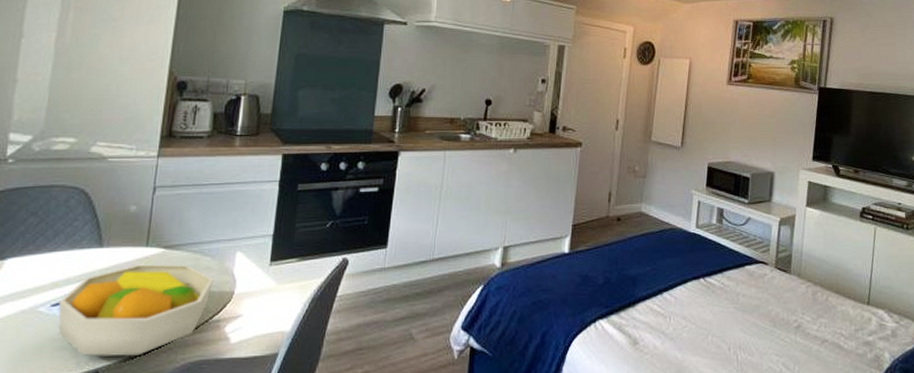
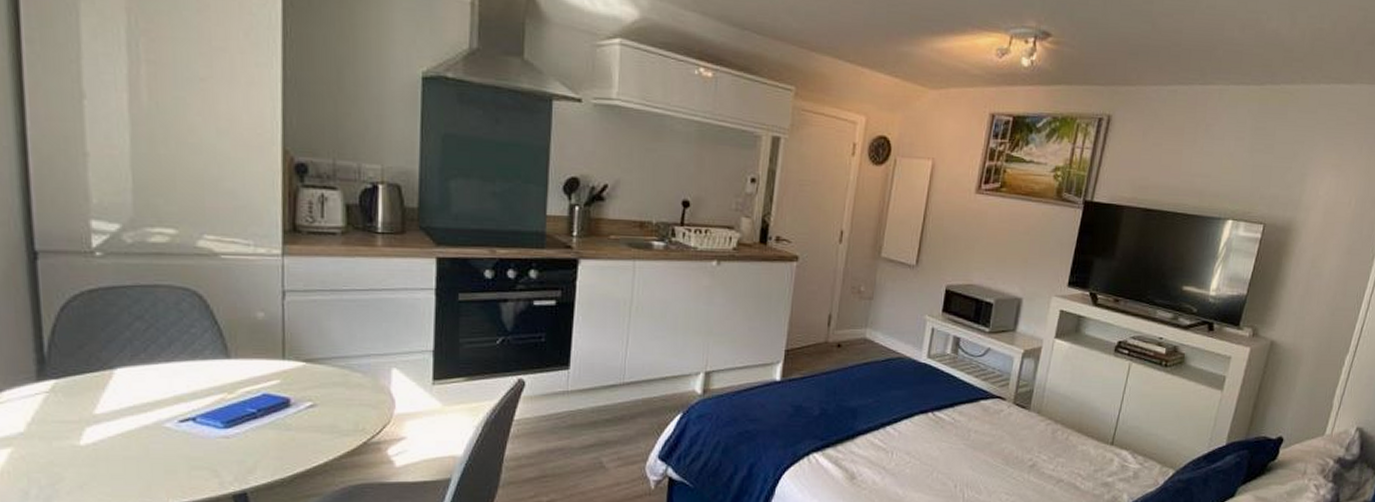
fruit bowl: present [58,264,214,357] -> none [186,379,368,477]

